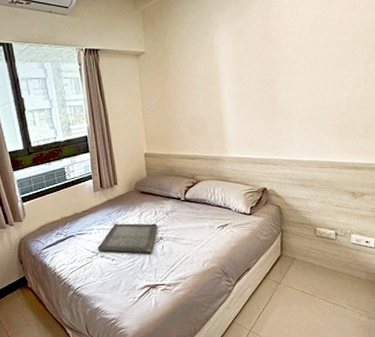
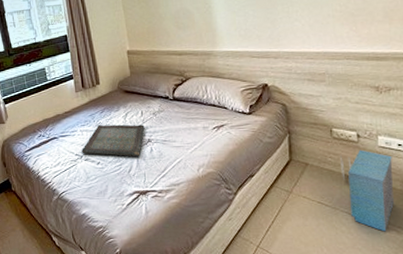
storage bin: none [321,246,361,314] -> present [340,149,394,232]

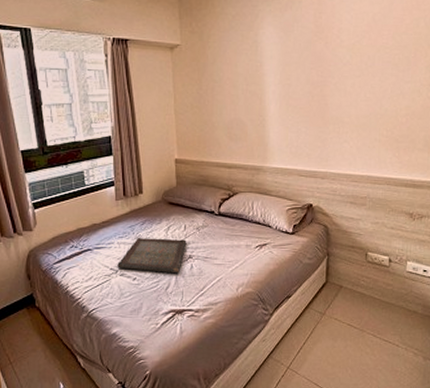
storage bin: present [340,149,394,232] -> none [371,274,417,354]

